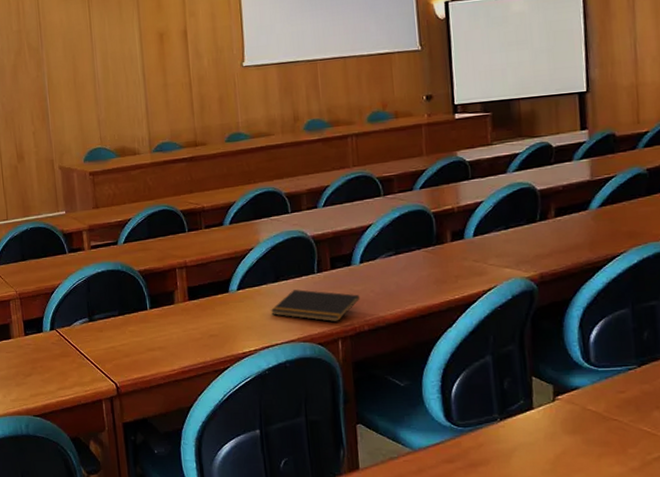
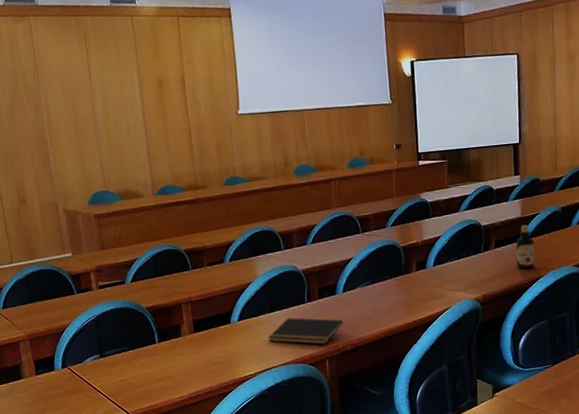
bottle: none [584,189,611,243] -> present [516,224,535,269]

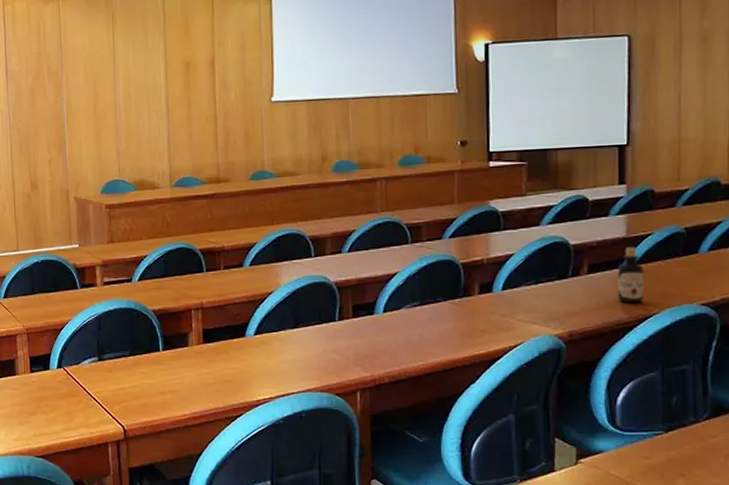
notepad: present [268,317,344,345] -> none [288,337,382,373]

